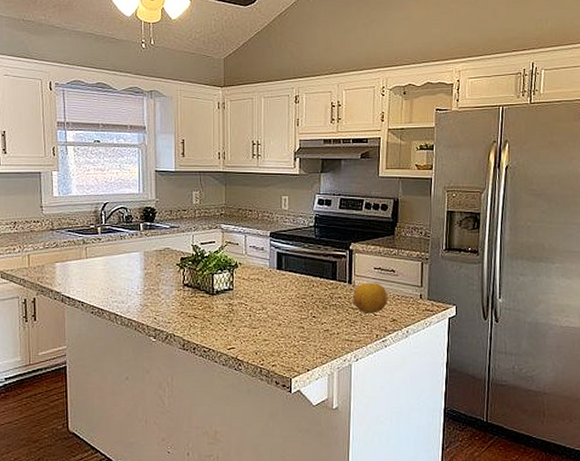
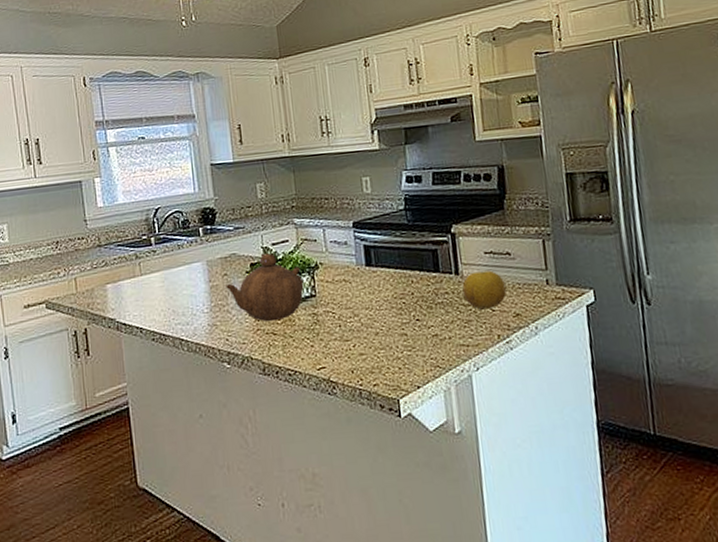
teapot: none [158,250,224,307] -> present [226,253,304,322]

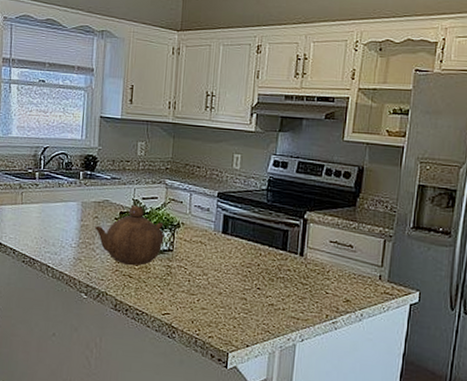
fruit: present [462,270,506,310] -> none [303,256,342,291]

